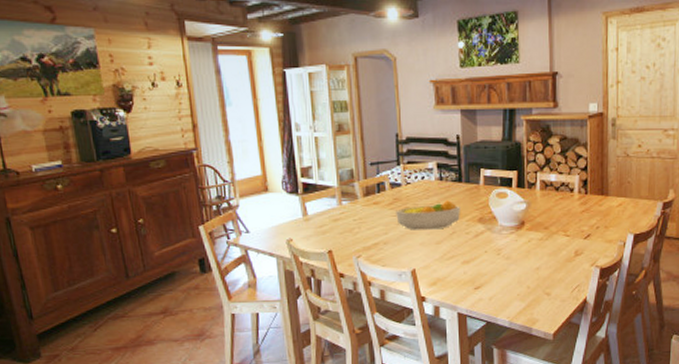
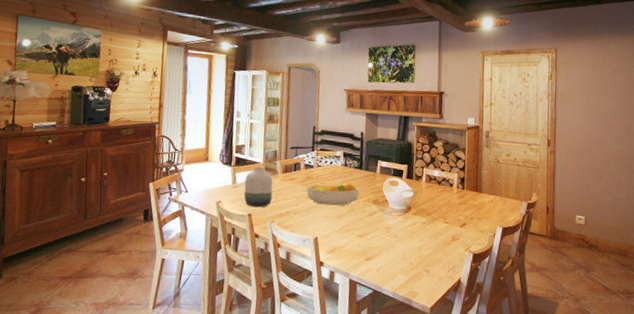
vase: none [318,191,355,242] -> present [244,166,273,208]

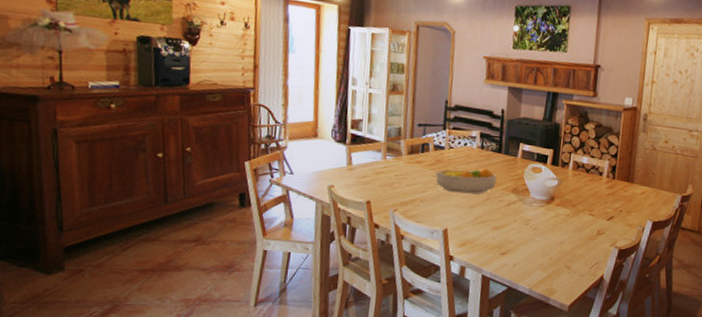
vase: present [244,166,273,208] -> none [361,146,397,194]

